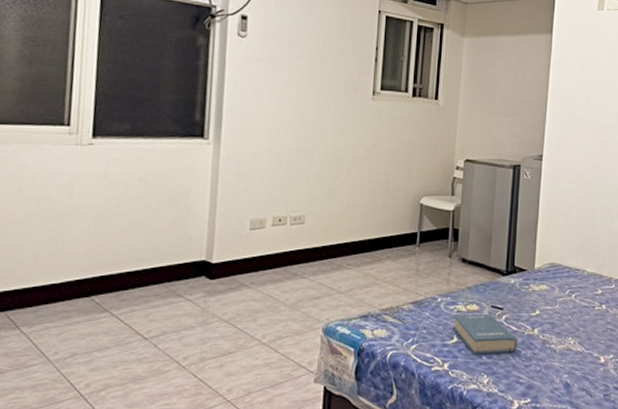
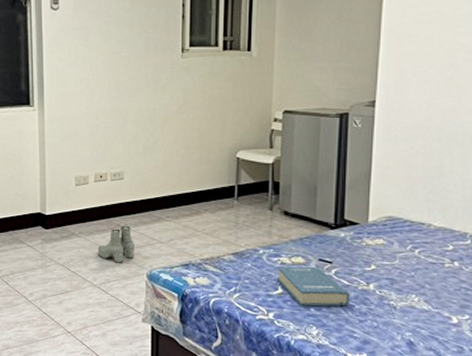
boots: none [269,274,313,317] -> present [97,225,135,263]

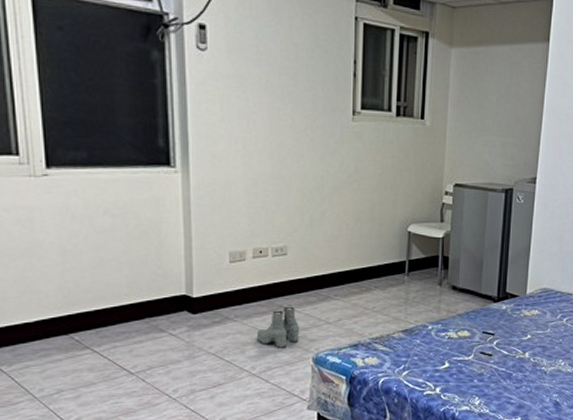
hardback book: present [276,266,349,307] -> none [444,339,508,378]

